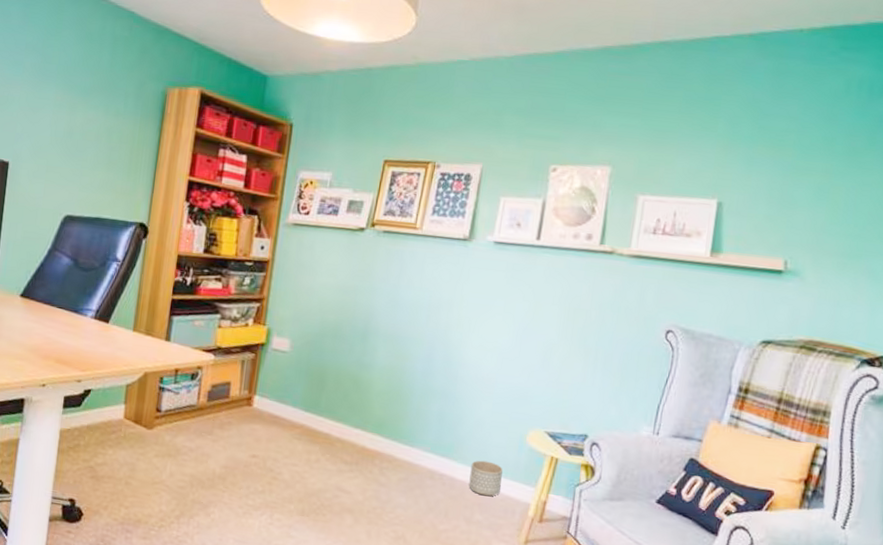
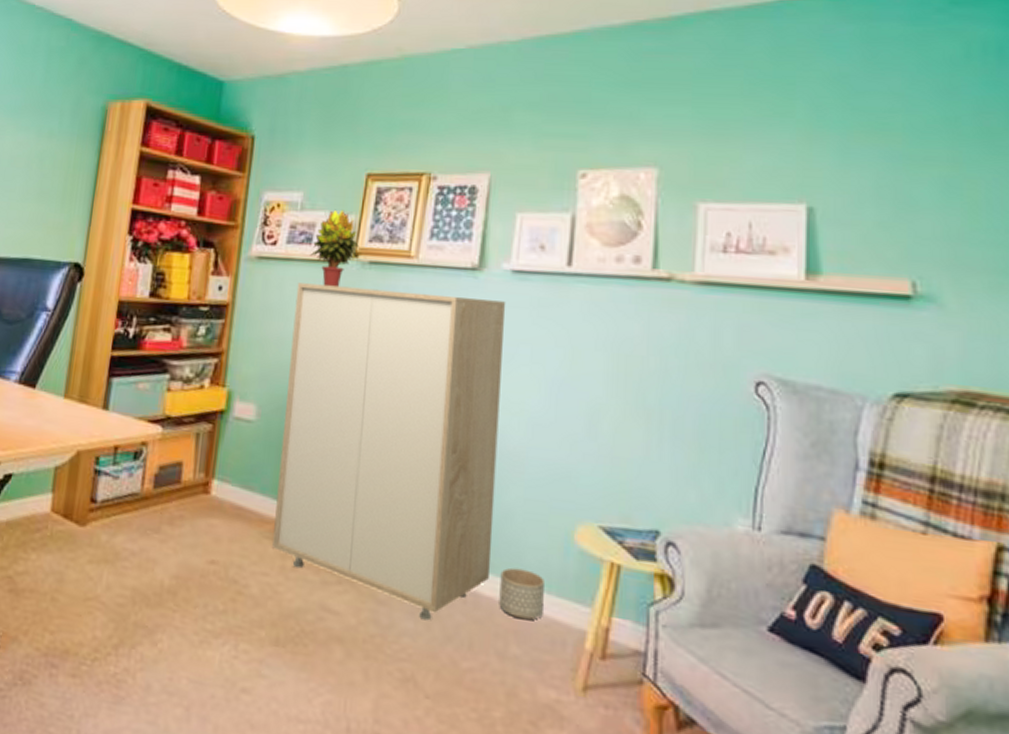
storage cabinet: none [301,245,488,497] -> present [272,283,506,621]
potted plant: none [336,188,377,250] -> present [309,209,360,287]

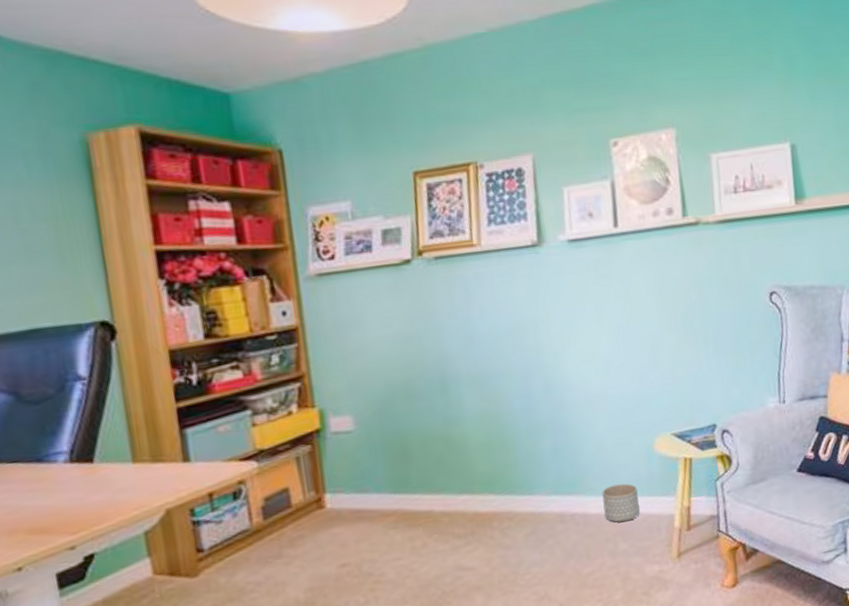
storage cabinet: present [272,283,506,621] -> none [366,269,594,549]
potted plant: present [309,209,360,287] -> none [372,211,423,290]

